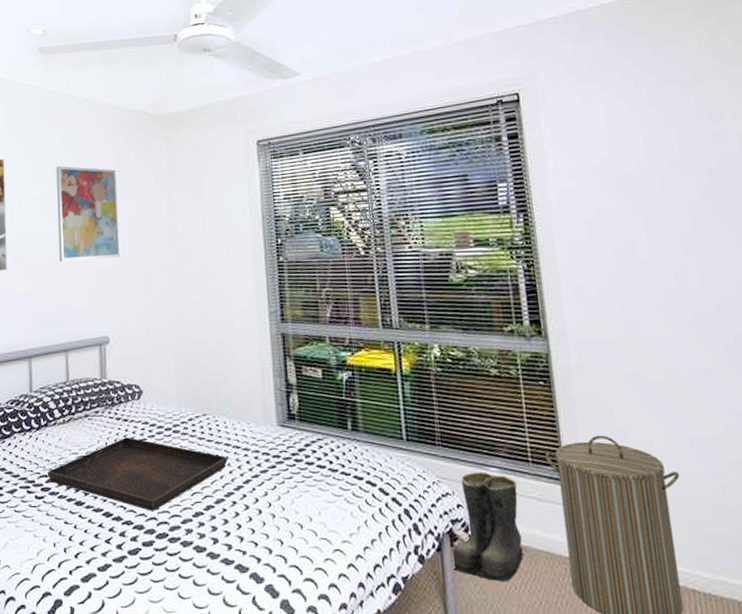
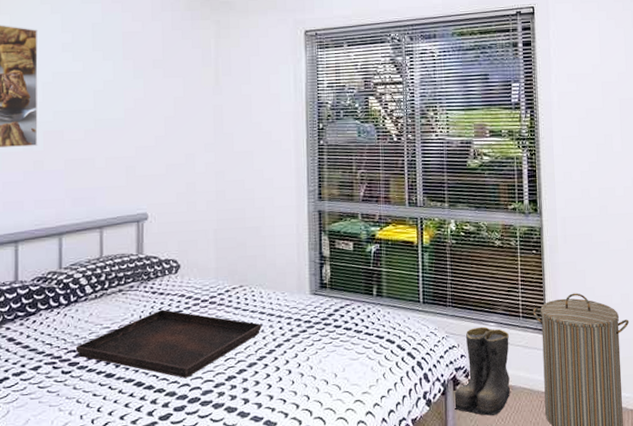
wall art: present [56,166,120,262] -> none [96,42,163,138]

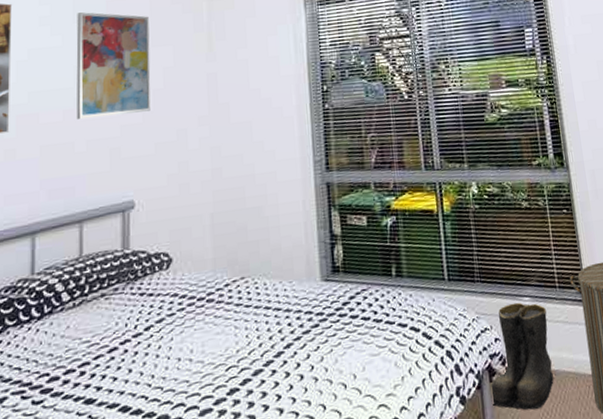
serving tray: present [75,309,261,378] -> none [49,313,267,397]
wall art: none [96,42,163,138] -> present [76,12,151,119]

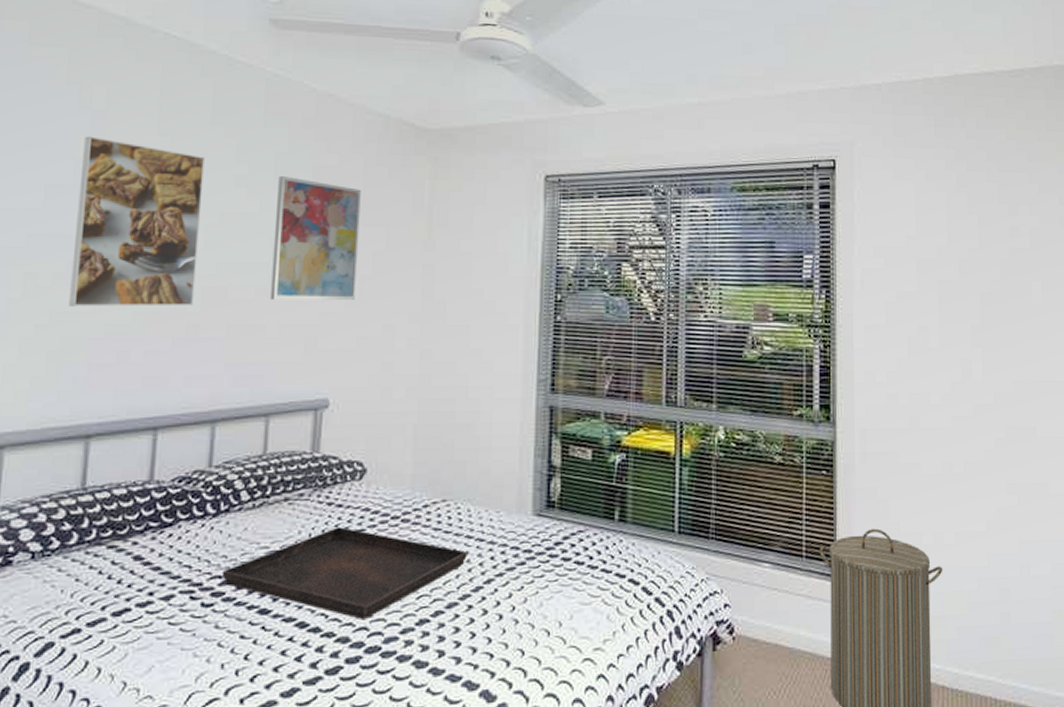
serving tray: none [49,313,267,397] -> present [221,527,467,619]
boots: present [490,302,556,410] -> none [712,567,789,687]

